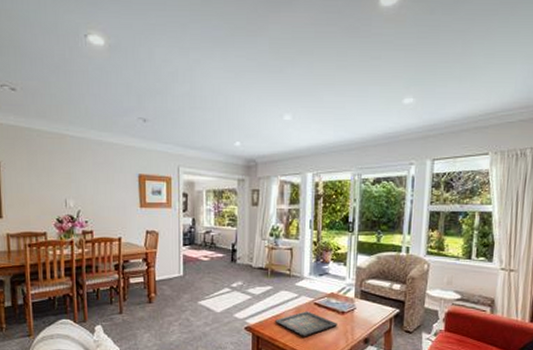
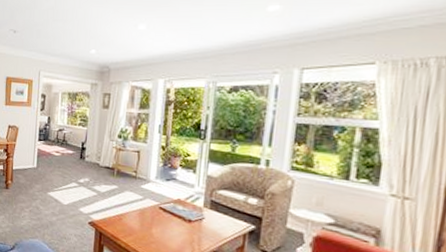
icon panel: present [274,311,337,337] -> none [117,214,183,241]

